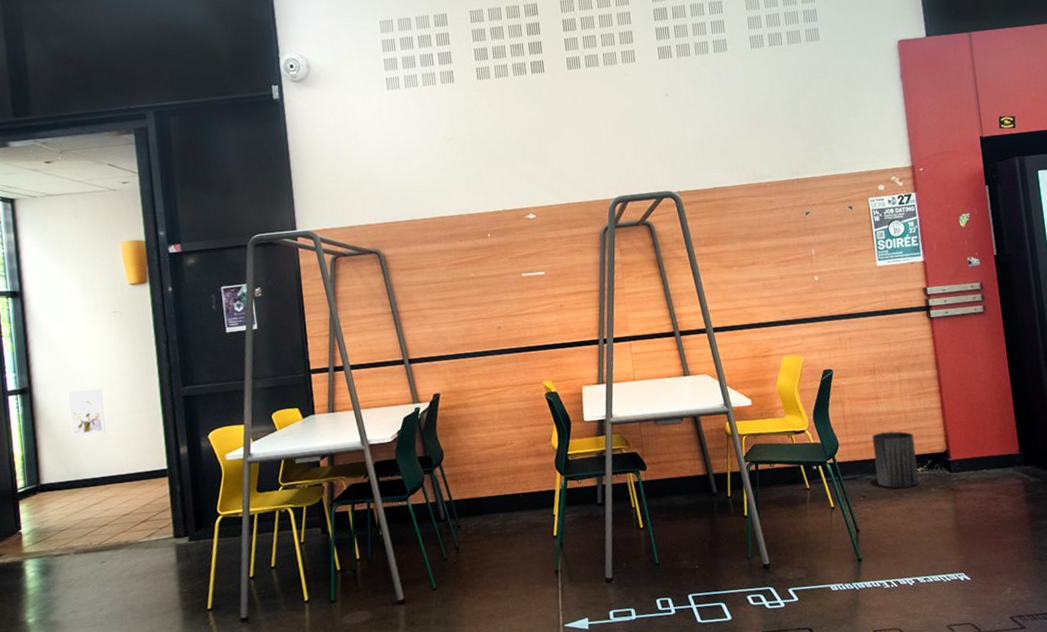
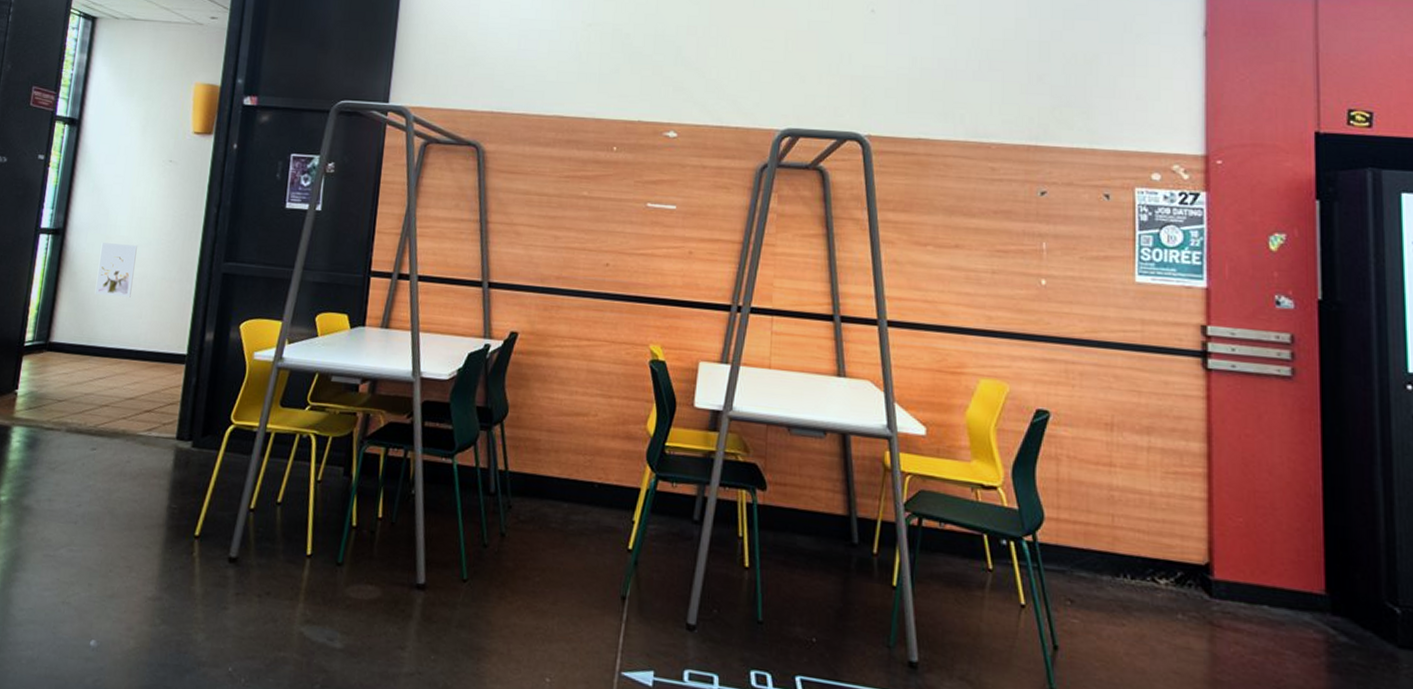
trash can: present [872,431,919,488] -> none [1095,514,1159,604]

